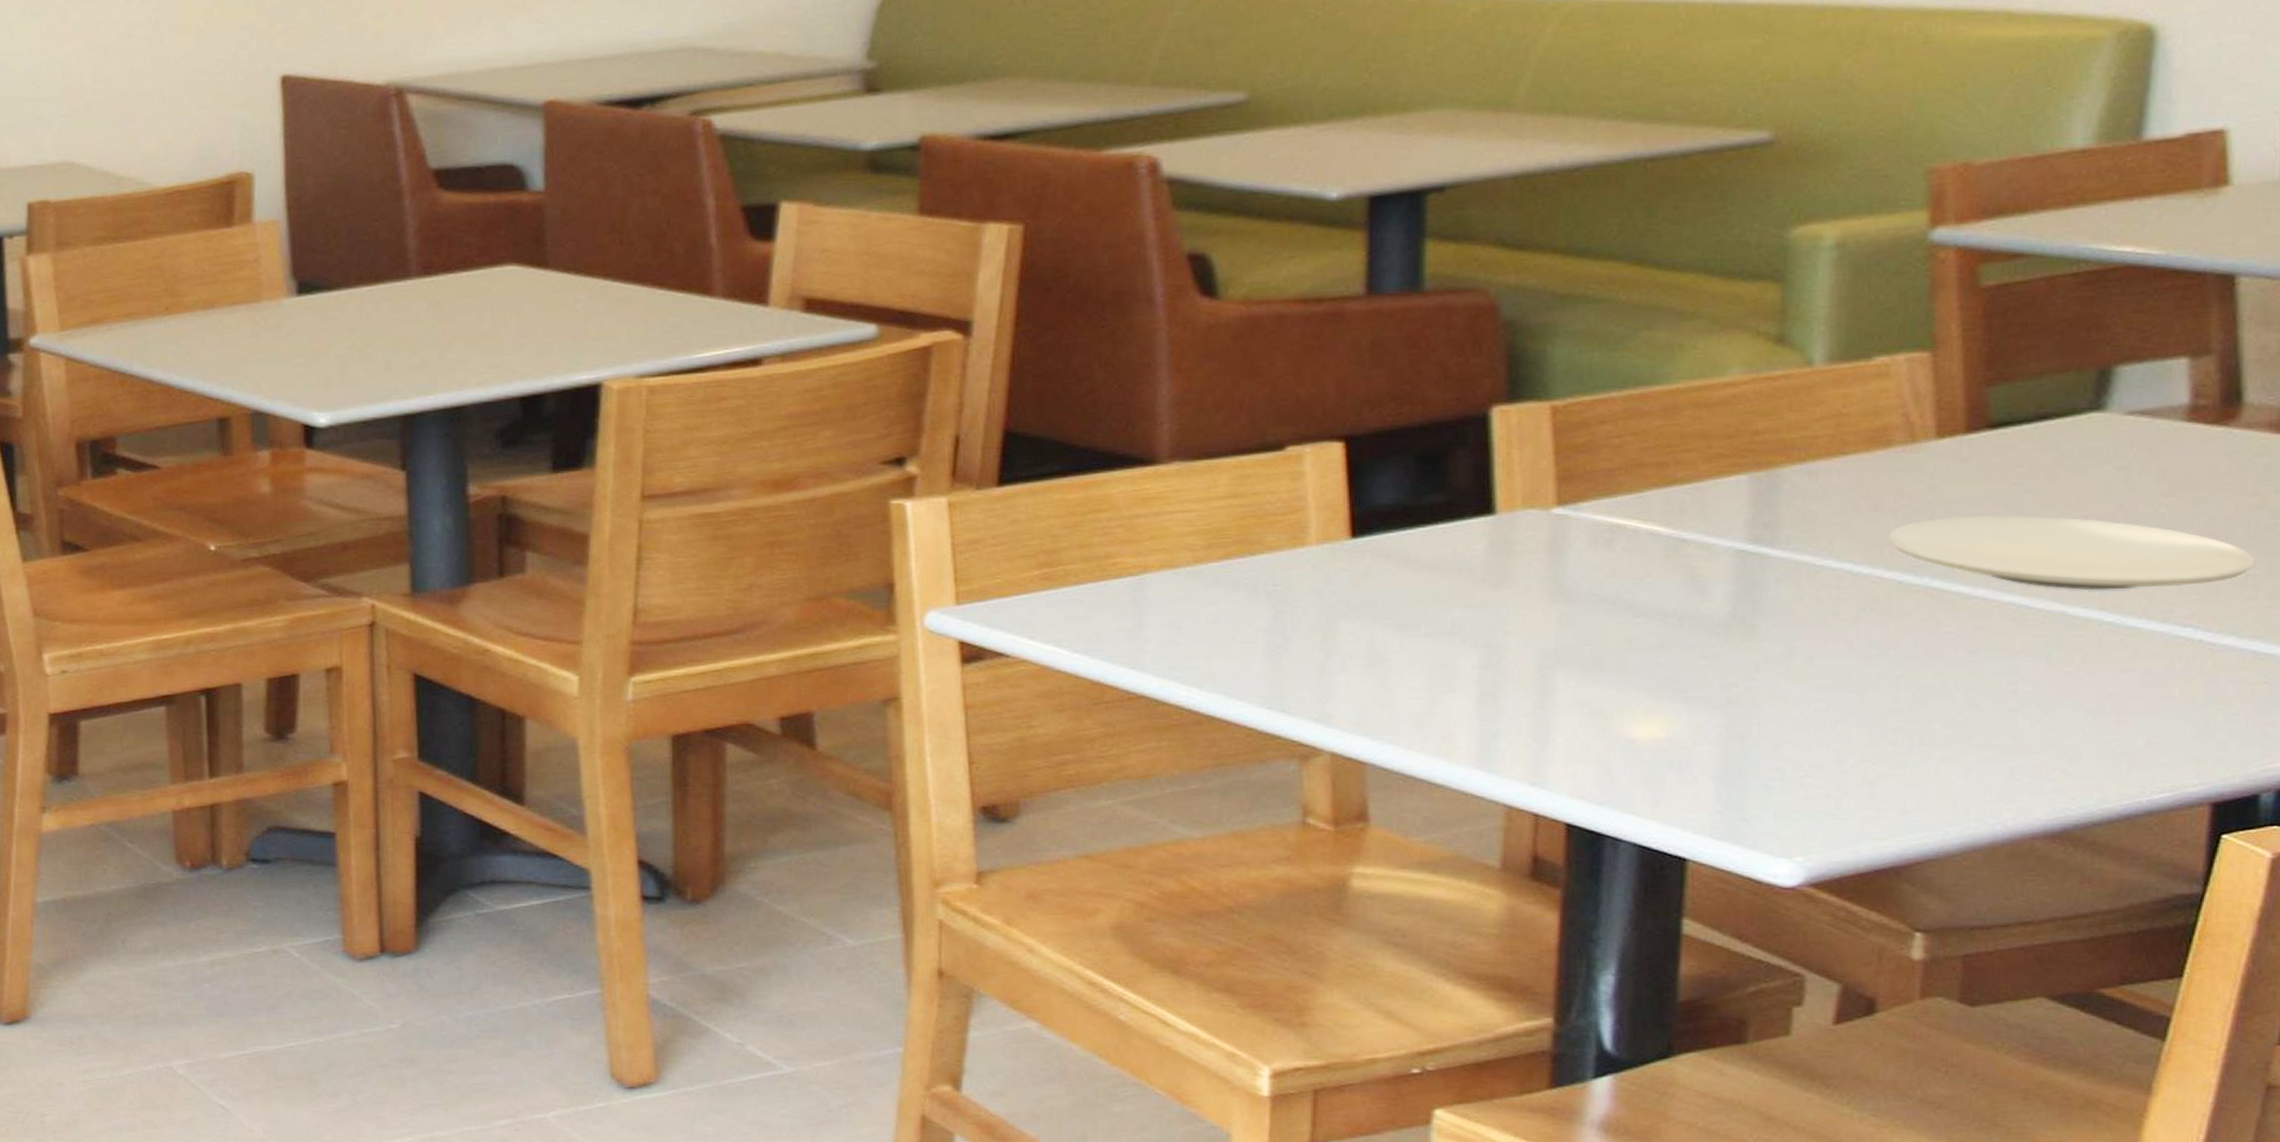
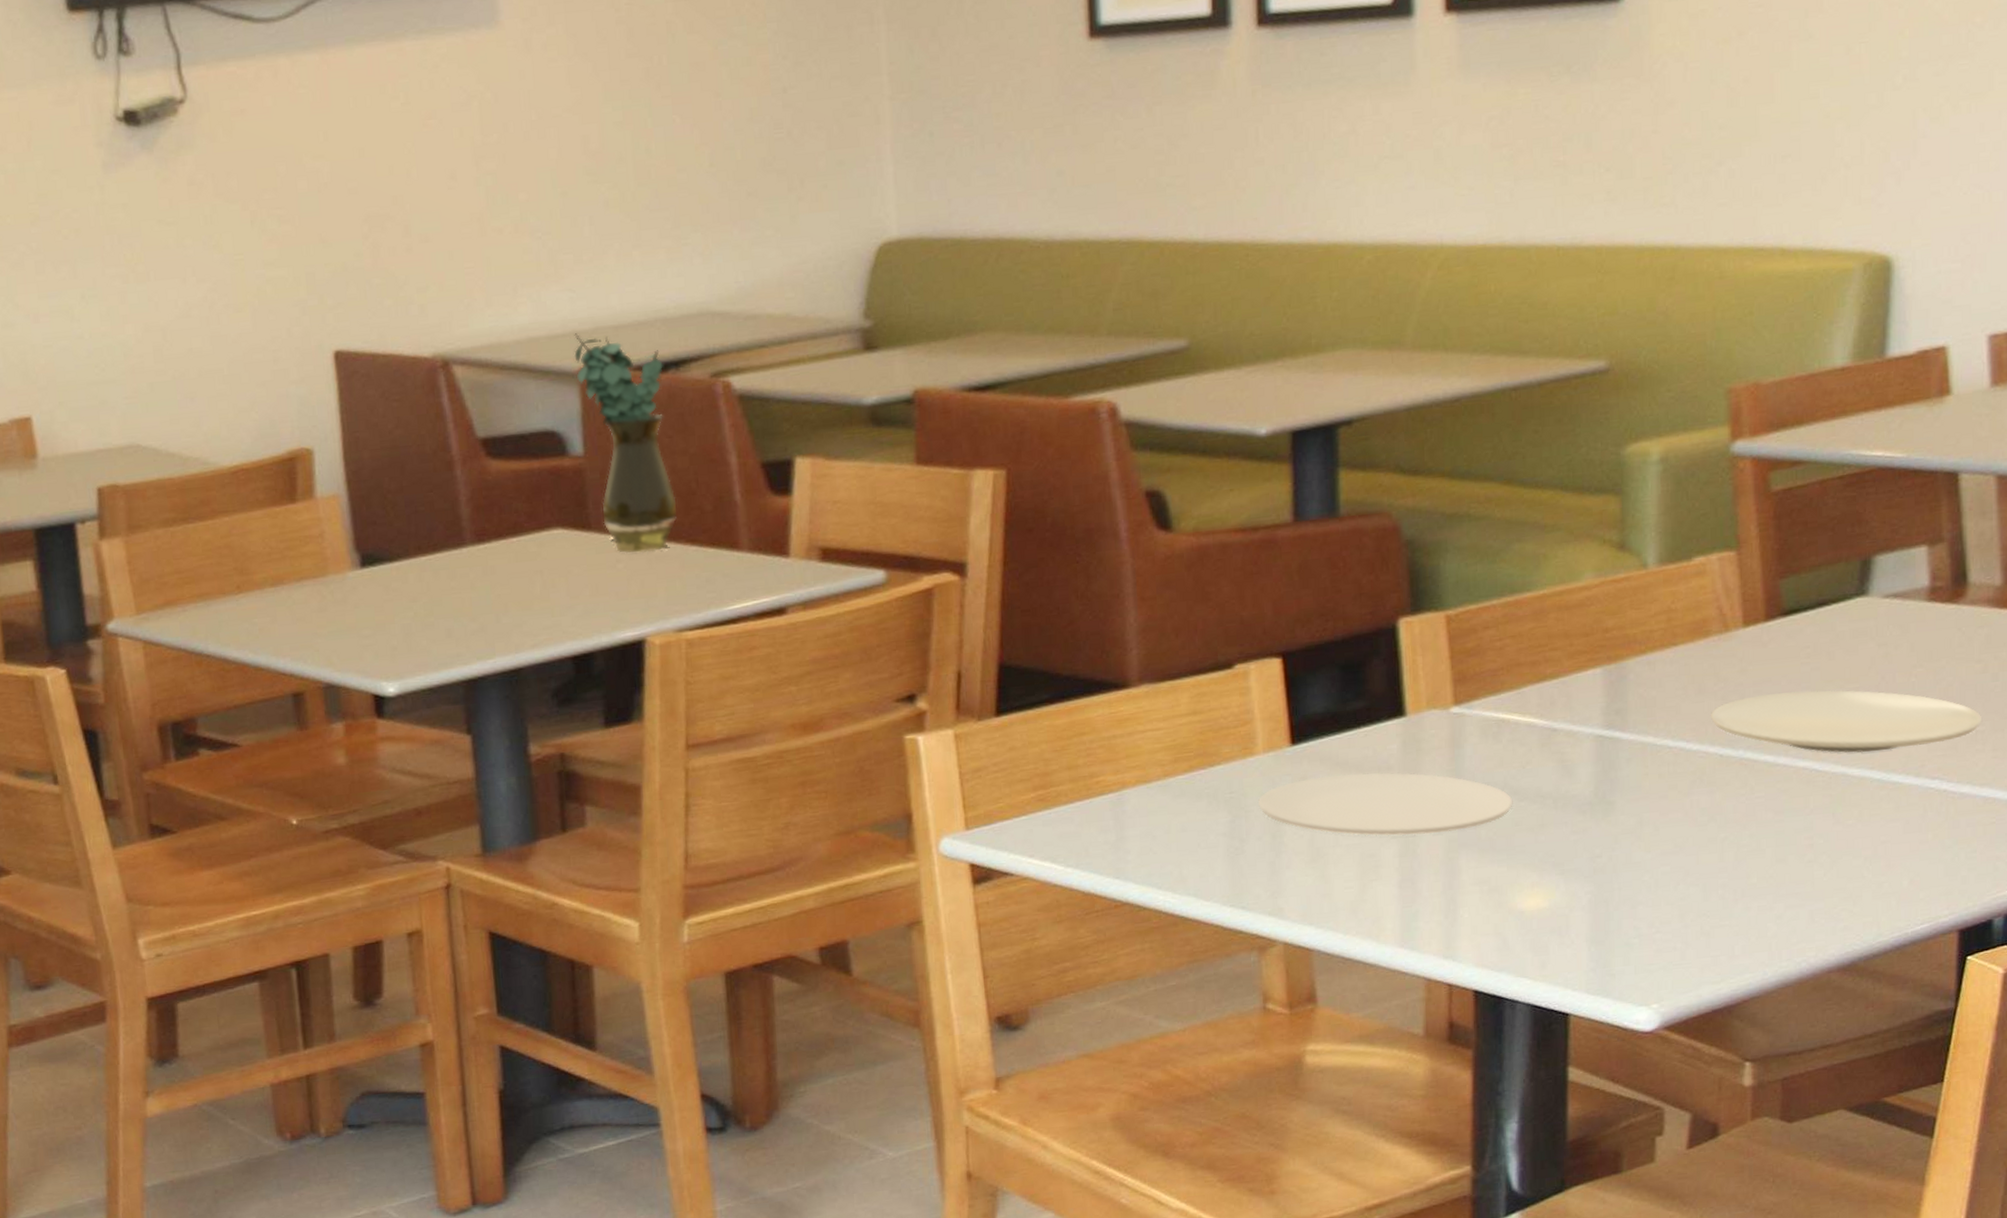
vase: none [540,65,645,294] -> present [574,333,678,554]
plate: none [1306,573,1627,647] -> present [1257,772,1513,836]

